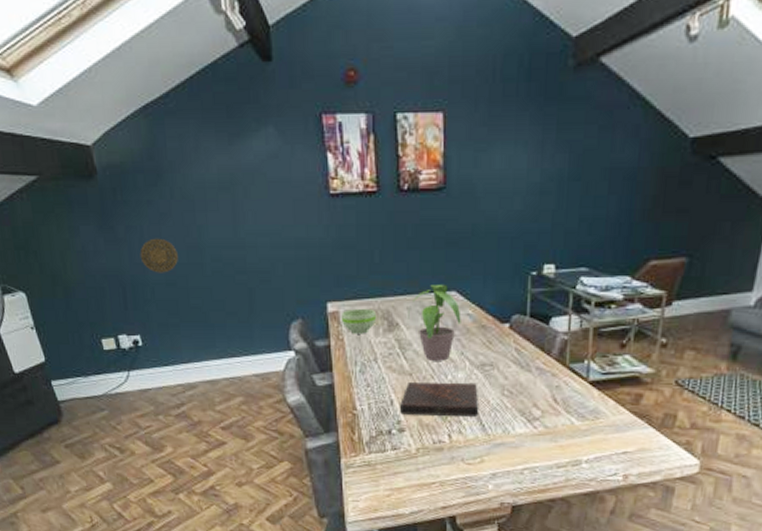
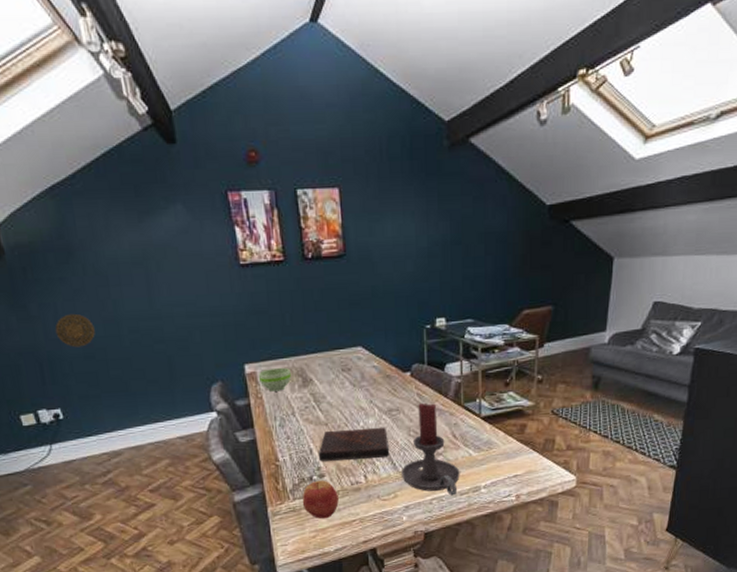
apple: none [378,434,418,478] -> present [302,480,339,519]
potted plant: present [408,285,461,361] -> none [320,342,368,411]
candle holder: none [491,359,559,468] -> present [401,403,460,496]

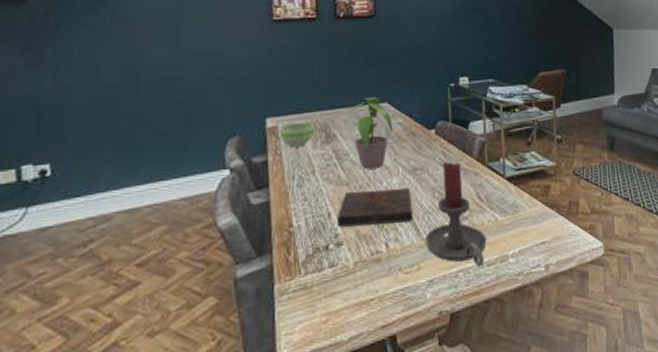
decorative plate: present [55,313,95,348] -> none [65,60,110,96]
apple: present [302,480,339,519] -> none [315,249,356,299]
potted plant: none [320,342,368,411] -> present [345,97,393,169]

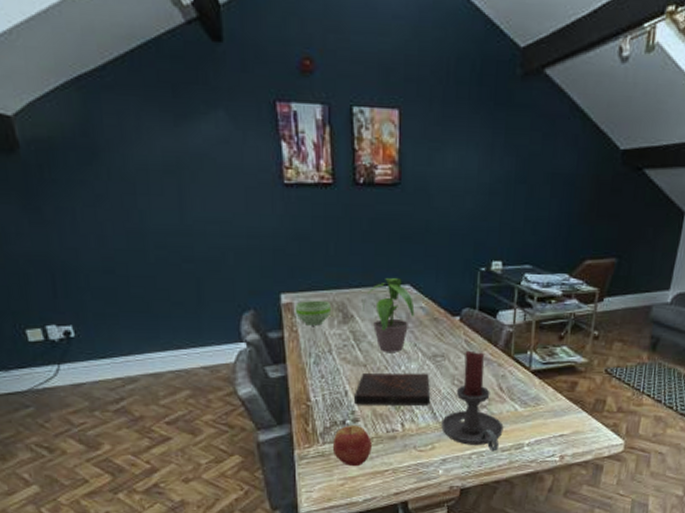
apple: none [315,249,356,299] -> present [332,425,372,467]

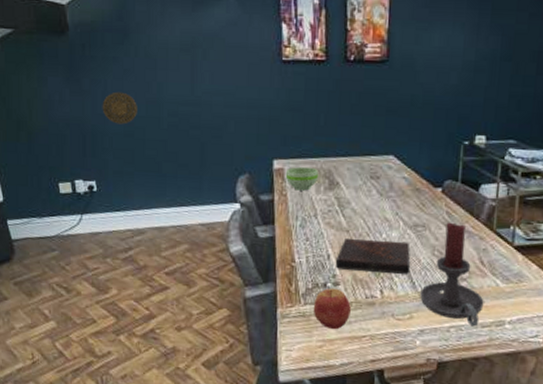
decorative plate: none [71,221,117,260] -> present [102,91,137,125]
potted plant: present [363,278,415,352] -> none [348,149,398,220]

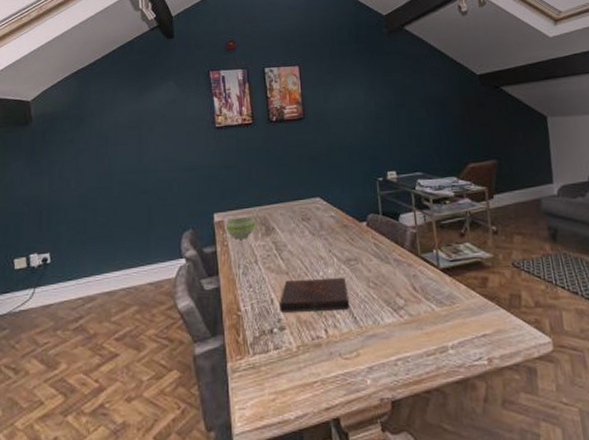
decorative plate: present [102,91,137,125] -> none [58,168,90,198]
apple: present [313,288,351,330] -> none [262,333,299,379]
candle holder: present [420,222,484,327] -> none [363,253,425,357]

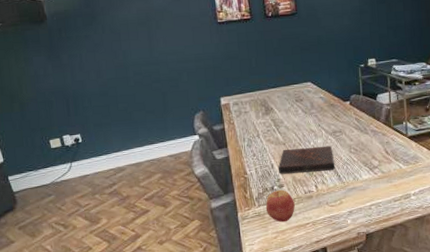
bowl: present [225,216,255,240] -> none [231,99,256,119]
apple: none [262,333,299,379] -> present [265,189,295,223]

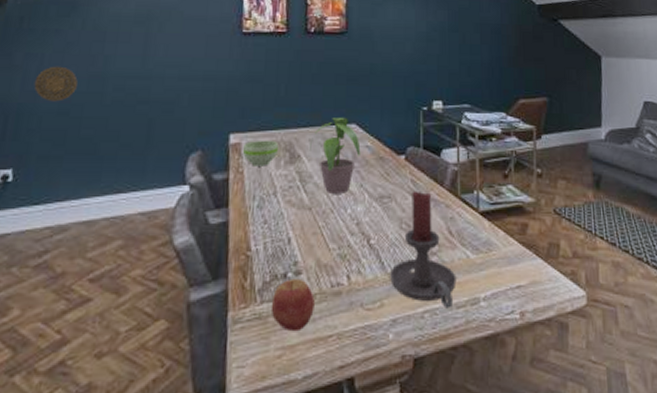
decorative plate: none [79,61,109,87] -> present [33,66,78,102]
bowl: none [231,99,256,119] -> present [242,140,278,166]
book: present [278,145,336,174] -> none [297,216,378,254]
potted plant: none [279,78,317,133] -> present [310,118,361,194]
candle holder: none [345,125,393,202] -> present [390,191,457,309]

